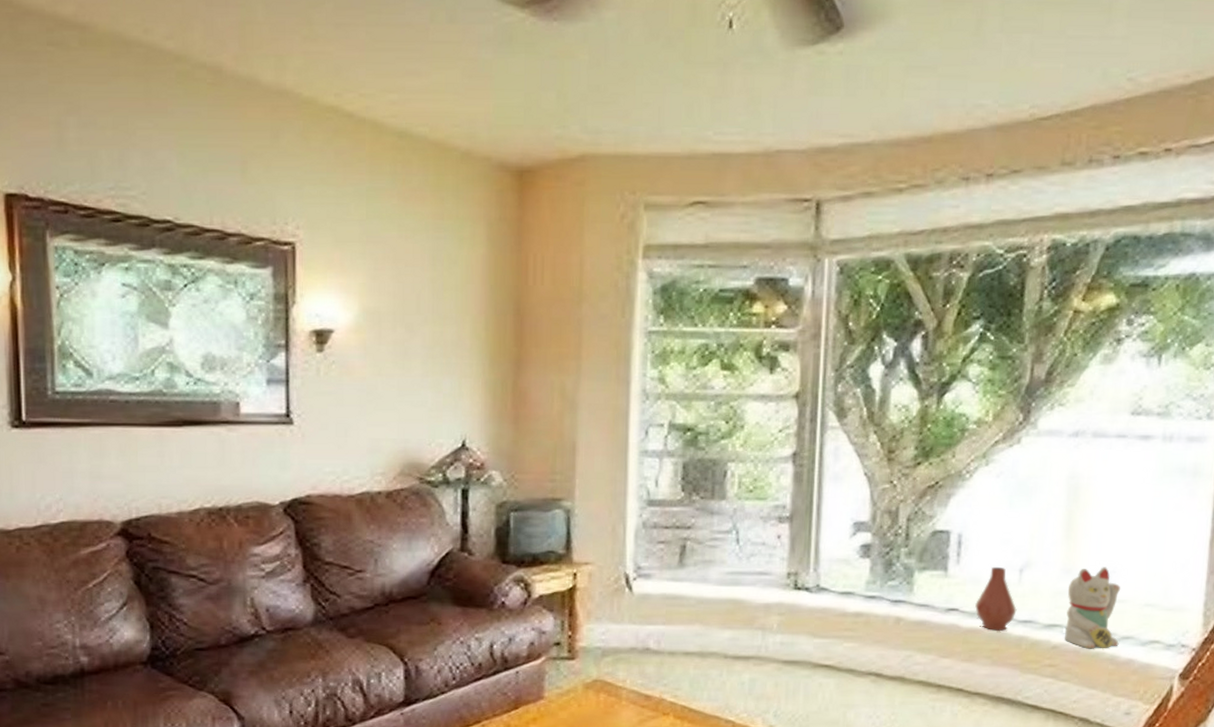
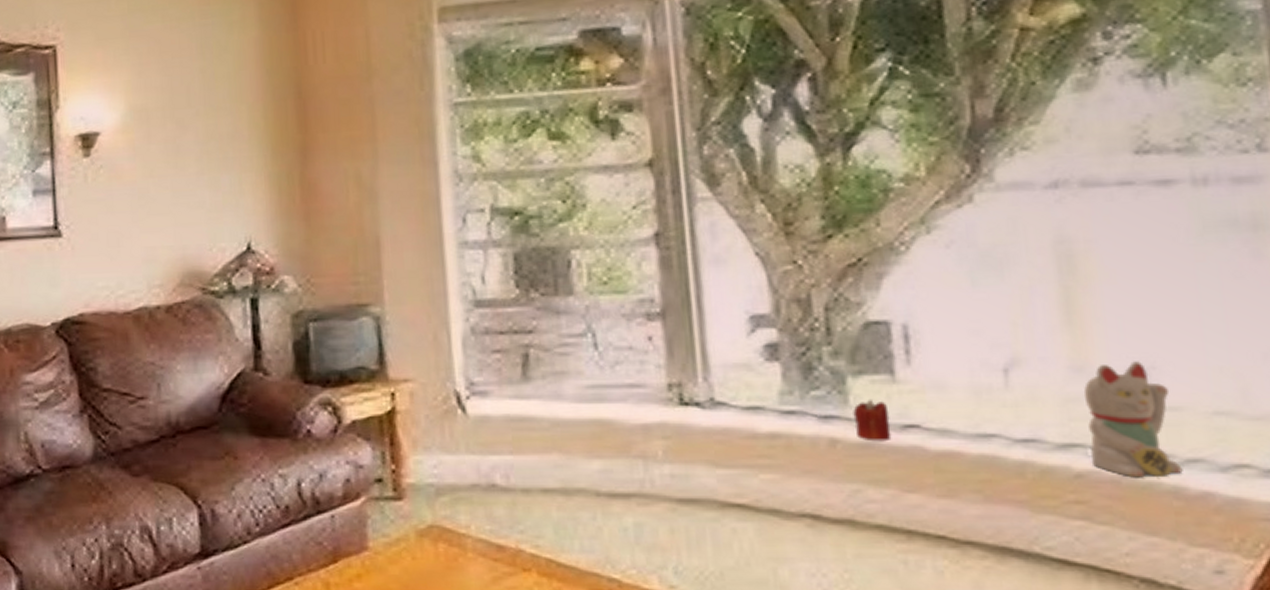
candle: none [914,588,940,621] -> present [853,399,892,442]
vase: present [975,566,1017,631] -> none [944,366,1010,454]

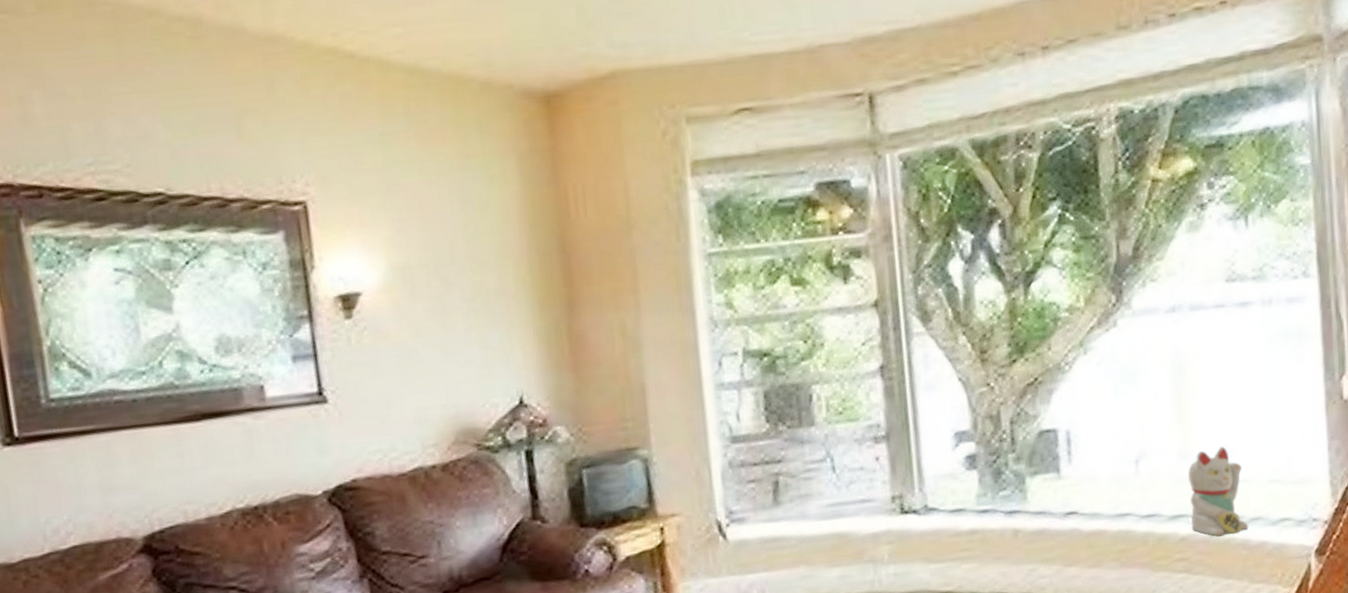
candle: present [853,399,892,442] -> none [1030,494,1058,529]

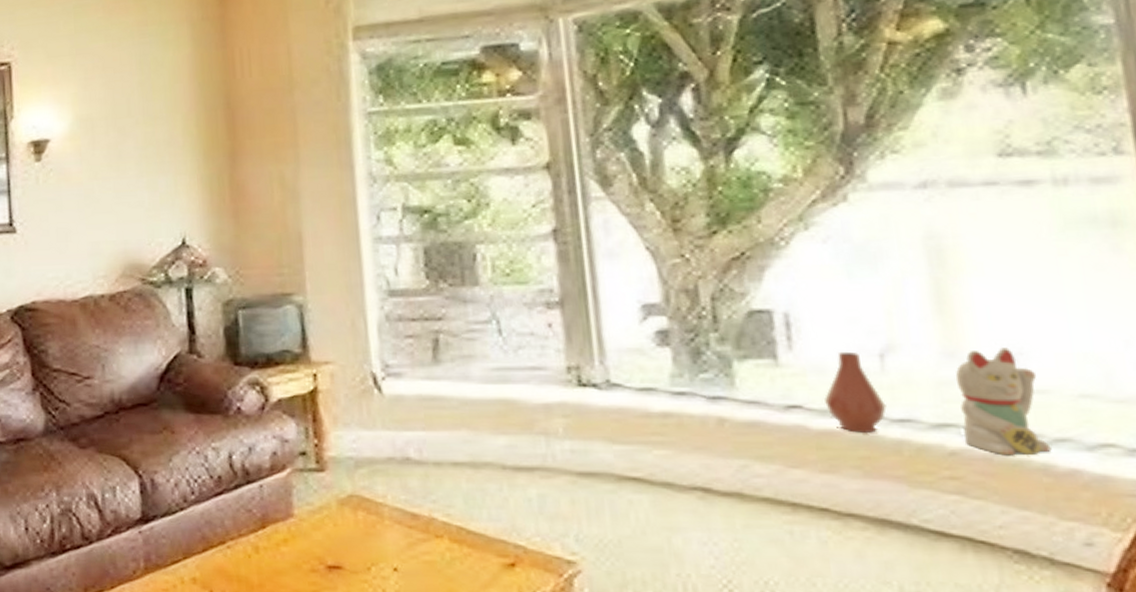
vase: none [1094,460,1138,530] -> present [825,351,887,433]

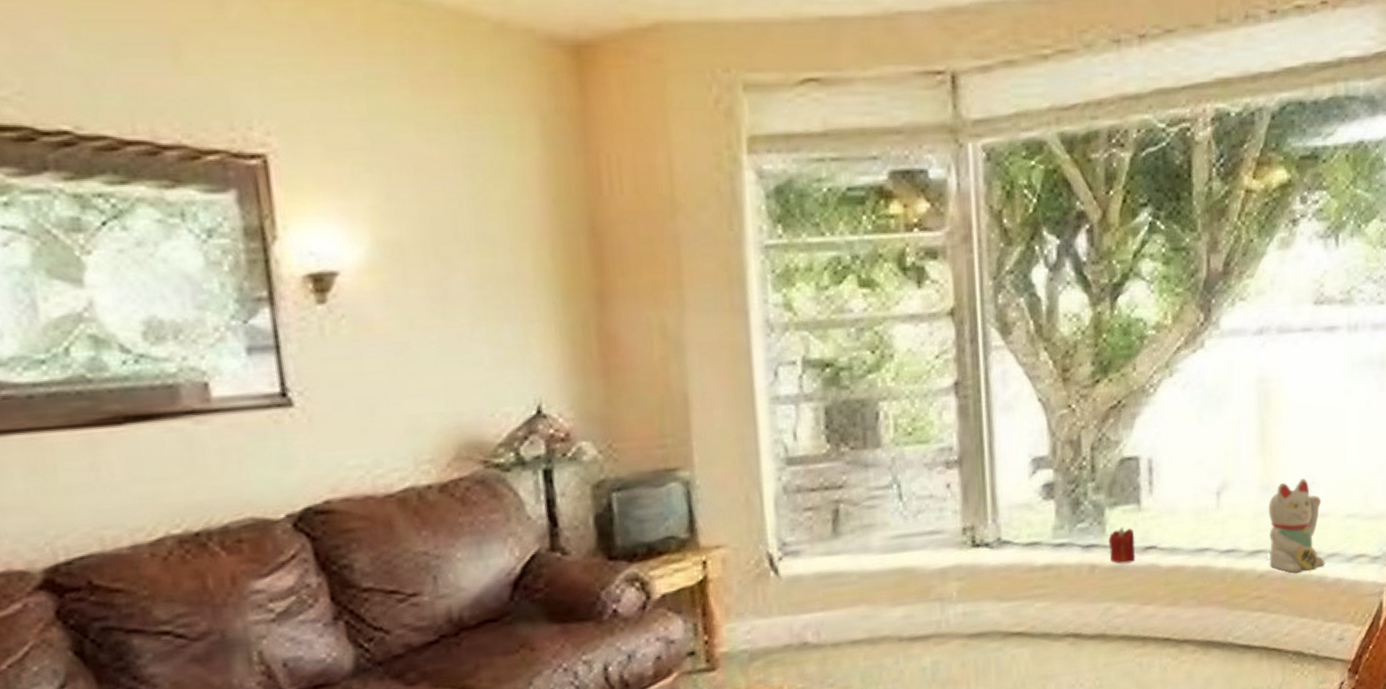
candle: none [739,381,776,421] -> present [1108,526,1136,565]
vase: present [825,351,887,433] -> none [1174,491,1218,566]

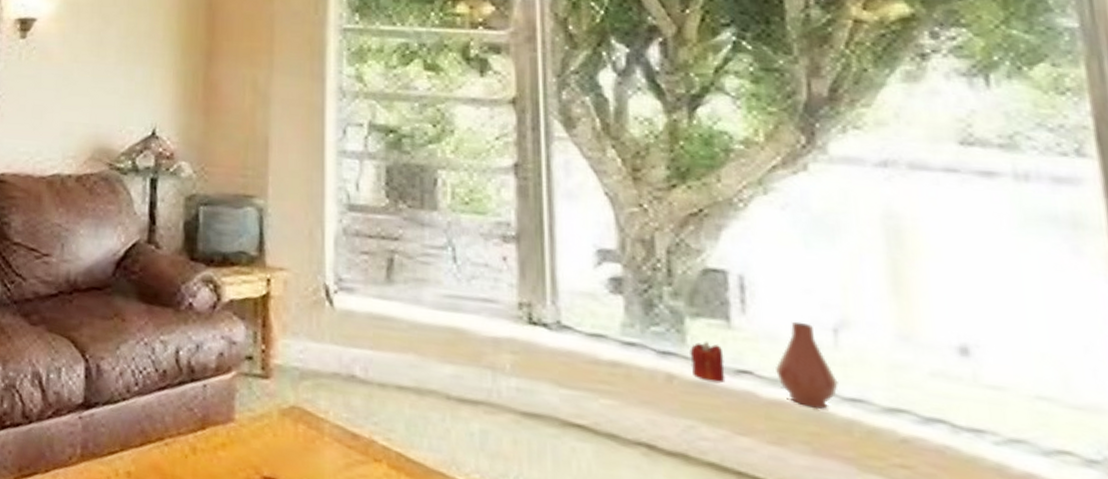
vase: none [1174,491,1218,566] -> present [776,321,838,409]
decorative figurine: present [1268,478,1325,573] -> none [909,337,1006,453]

